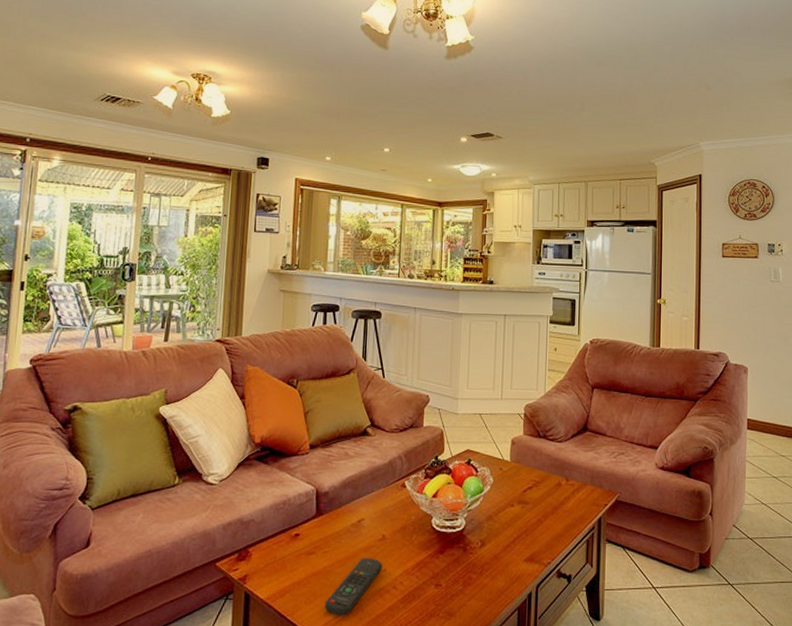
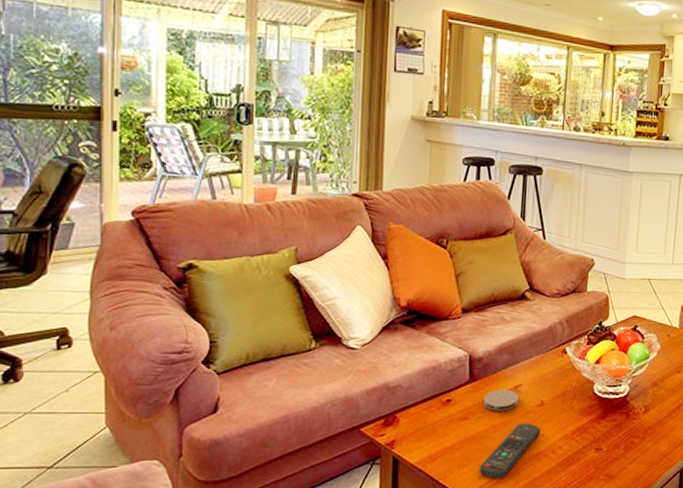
coaster: none [329,524,362,546] -> present [483,390,519,411]

